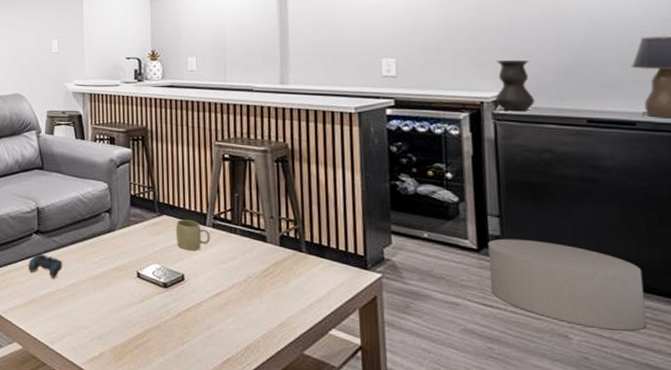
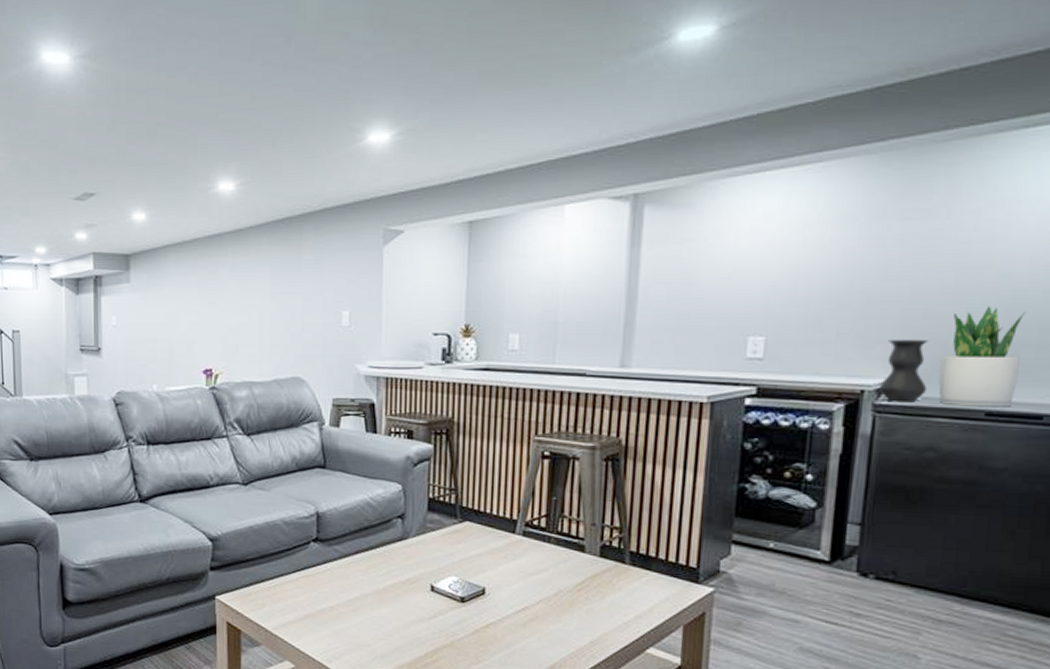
control: present [28,254,63,278] -> none [304,564,345,592]
mug: present [175,219,211,251] -> none [478,526,520,561]
pouf: present [488,238,646,331] -> none [838,549,1016,651]
planter: none [542,33,609,115] -> present [938,306,1027,407]

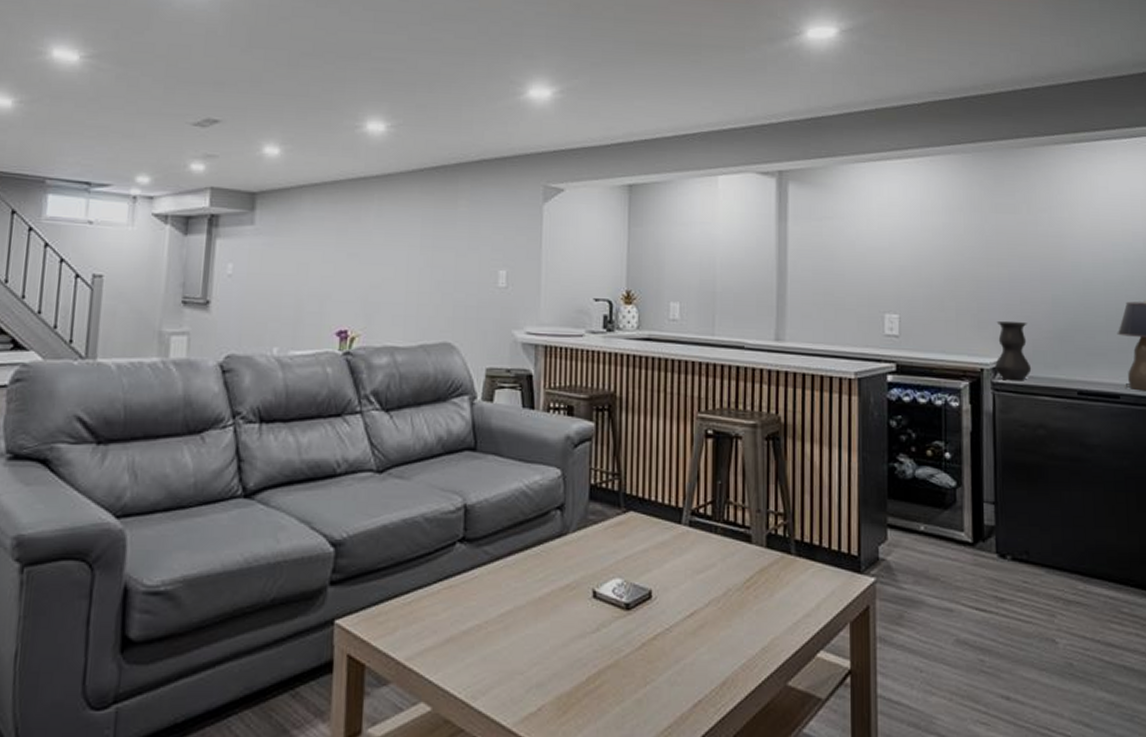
planter: present [938,306,1027,407] -> none [1038,293,1097,387]

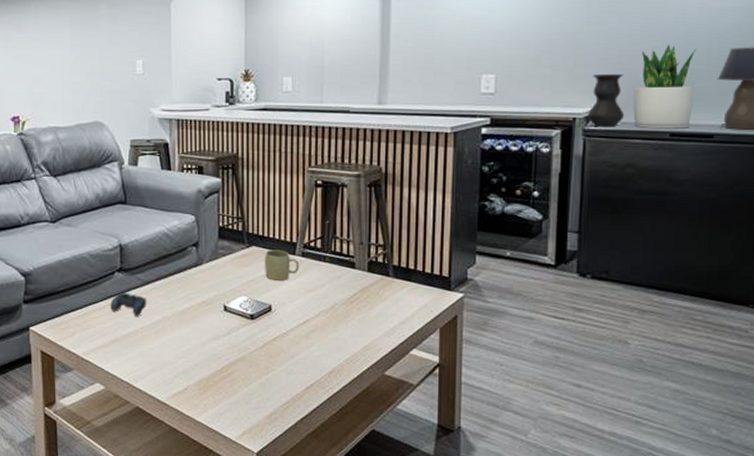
control: none [447,571,496,605] -> present [110,292,147,316]
mug: none [643,516,686,558] -> present [264,249,300,280]
planter: none [1038,293,1097,387] -> present [633,44,697,129]

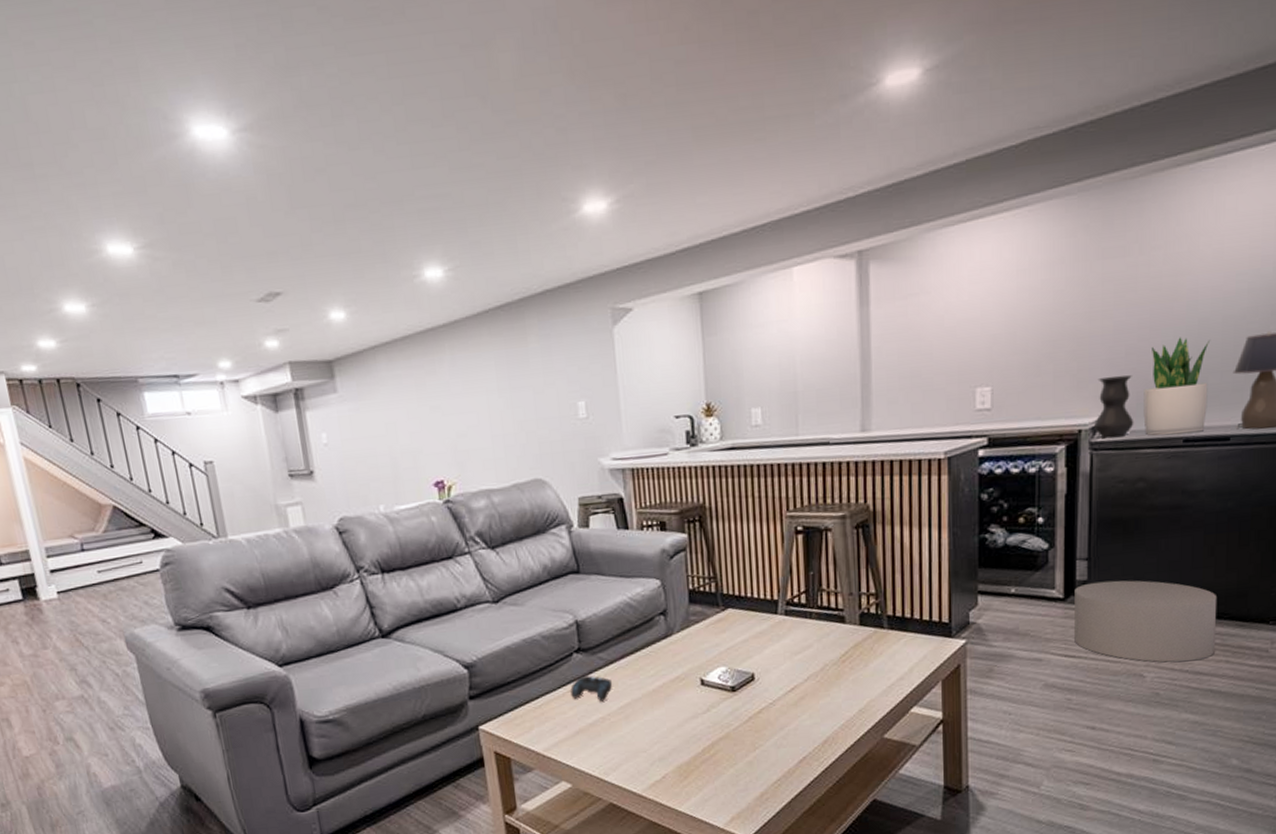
mug: present [264,249,300,280] -> none [742,609,783,646]
pouf: none [564,253,700,334] -> present [1074,580,1218,663]

